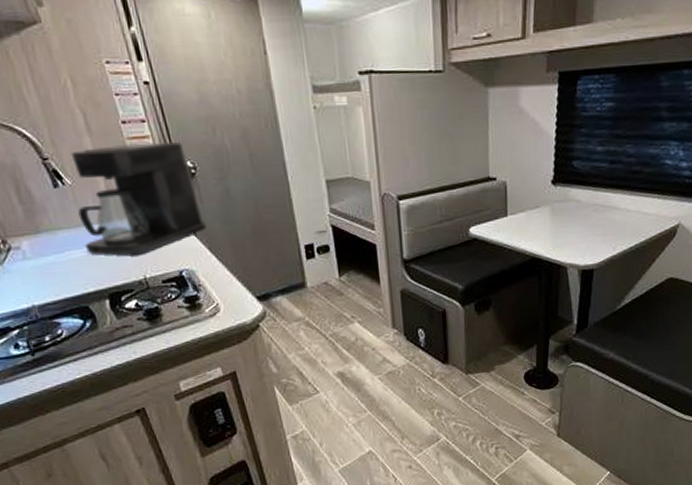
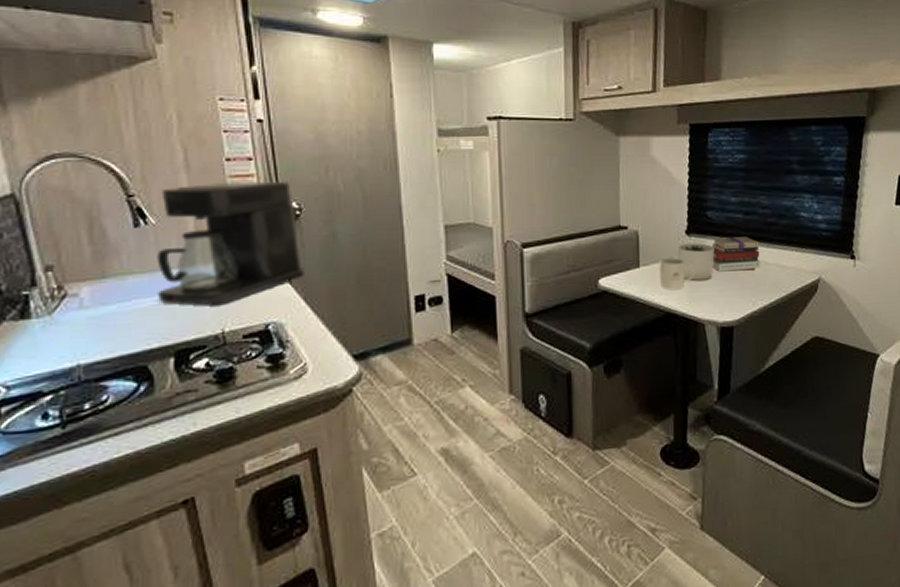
mug: none [526,206,559,238] -> present [660,257,695,292]
planter: none [543,192,579,228] -> present [677,243,715,281]
books: none [576,185,623,219] -> present [712,237,761,272]

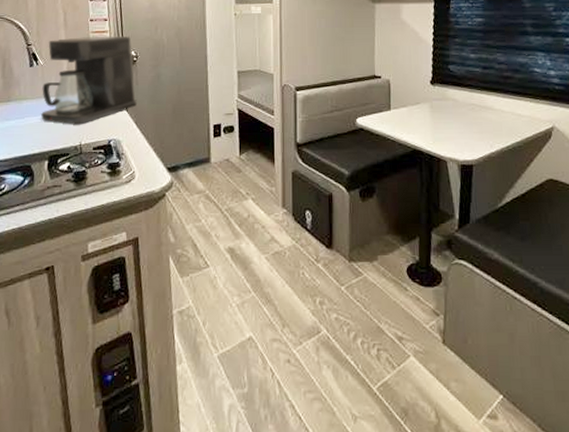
mug: present [660,257,695,292] -> none [408,103,438,132]
planter: present [677,243,715,281] -> none [423,92,456,123]
books: present [712,237,761,272] -> none [453,88,498,117]

